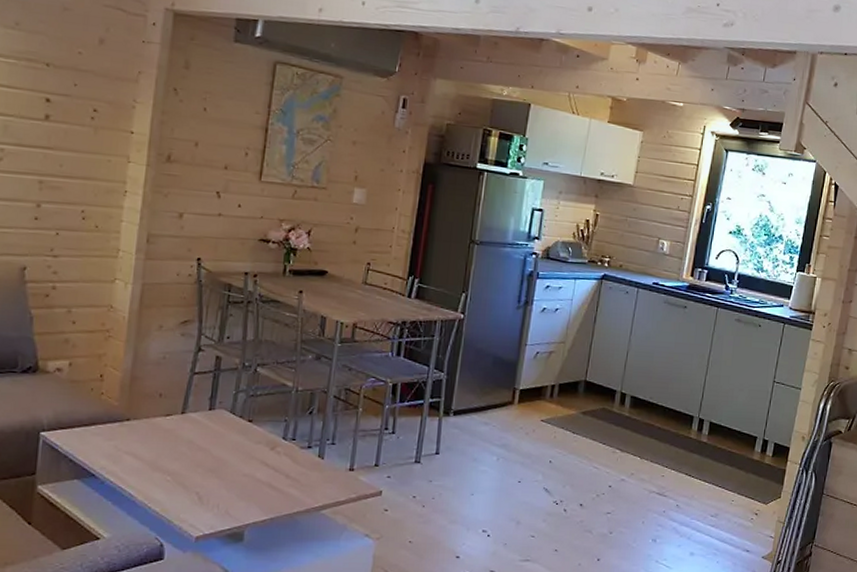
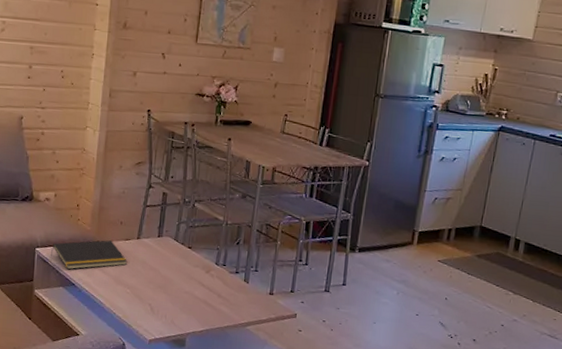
notepad: none [61,417,169,457] -> present [50,240,128,270]

